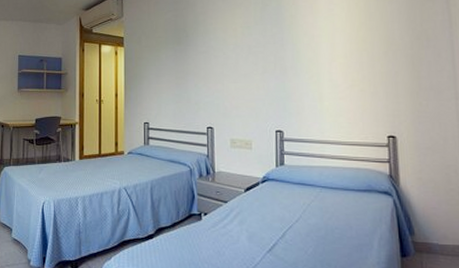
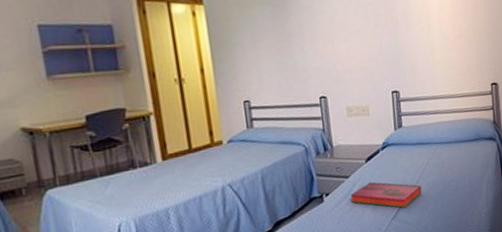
hardback book: none [227,211,301,245] -> present [350,181,422,208]

